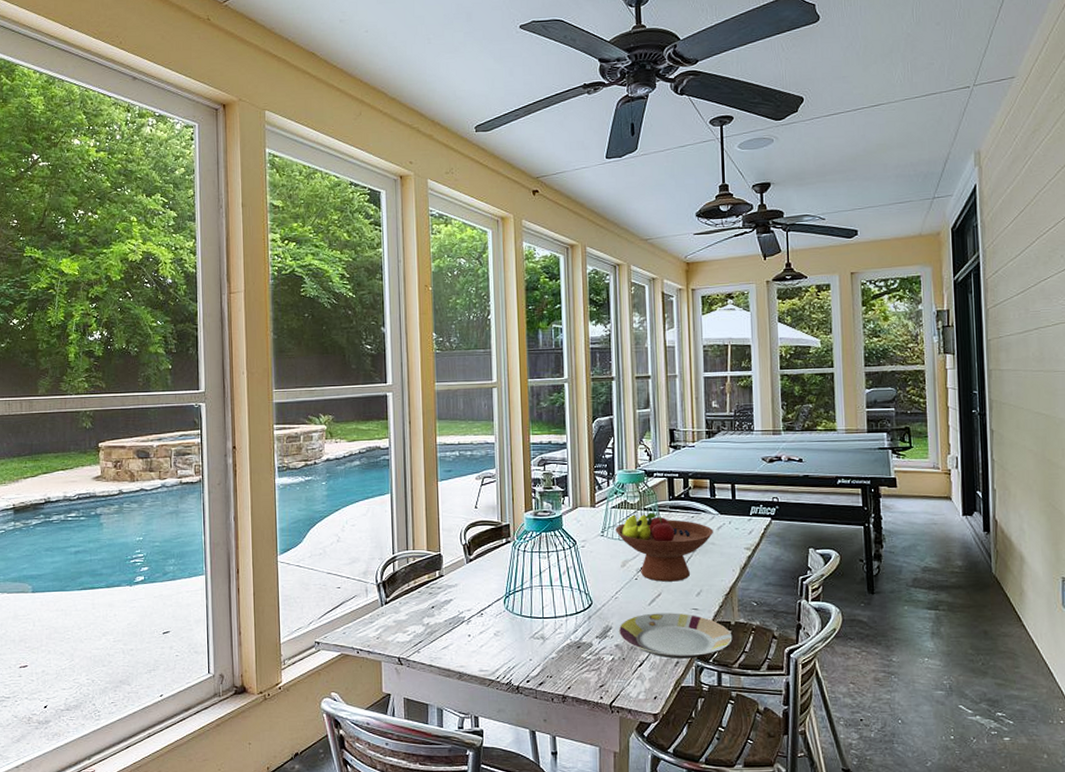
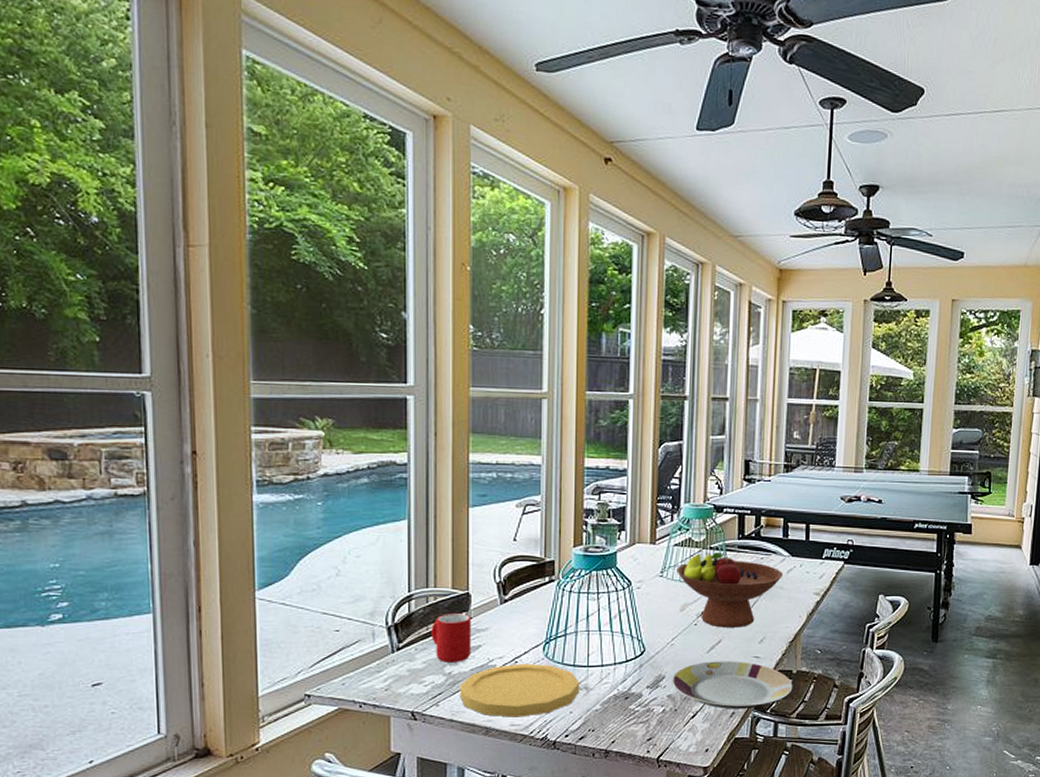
cup: none [411,572,445,615] -> present [431,613,472,663]
plate: none [436,615,537,664] -> present [460,663,580,718]

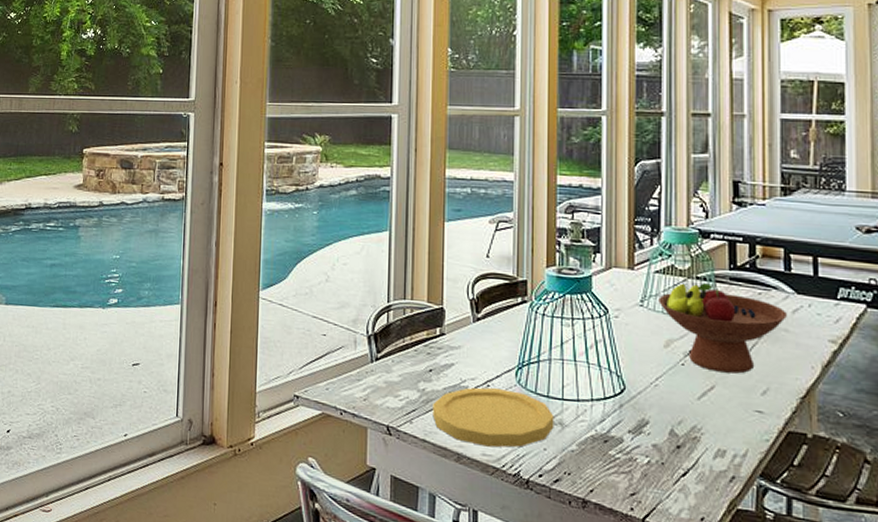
cup: present [431,613,472,663] -> none [407,327,445,380]
plate: present [672,661,793,709] -> none [657,410,809,476]

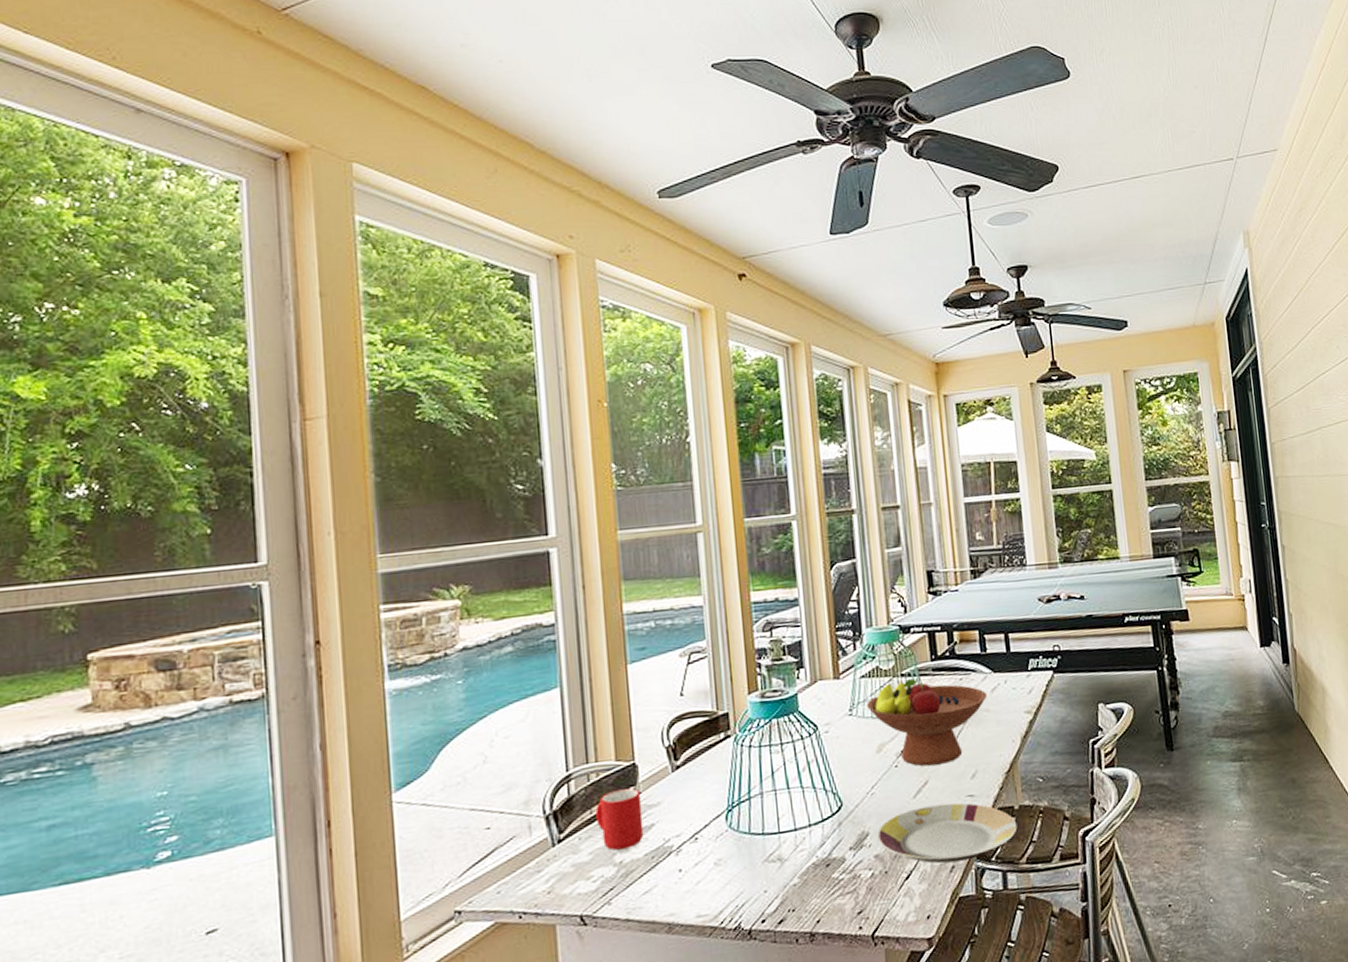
cup: none [407,327,445,380] -> present [595,788,644,851]
plate: present [432,387,554,448] -> none [633,837,773,909]
plate: none [657,410,809,476] -> present [877,803,1018,864]

